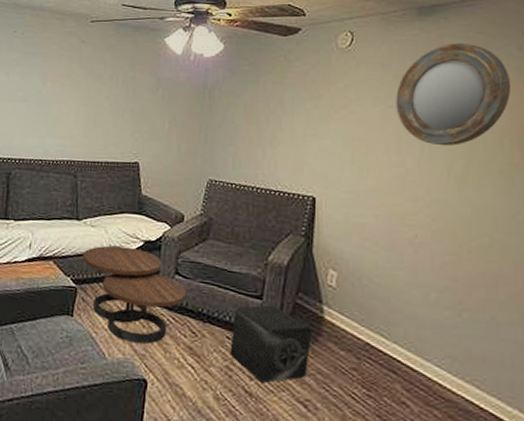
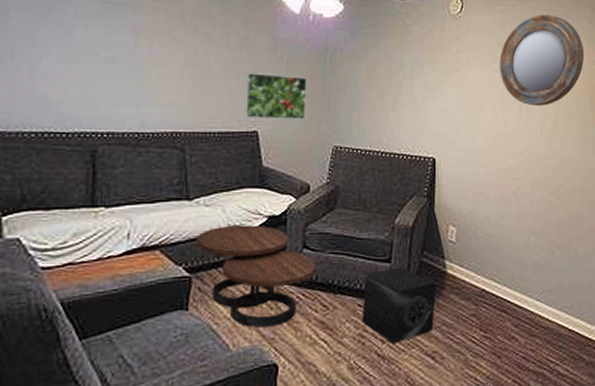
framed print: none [128,109,186,153] -> present [244,73,307,120]

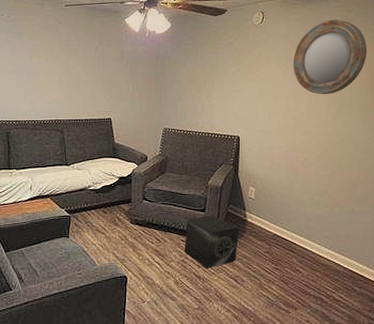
coffee table: present [195,225,317,327] -> none [72,183,152,251]
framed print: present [244,73,307,120] -> none [102,77,145,109]

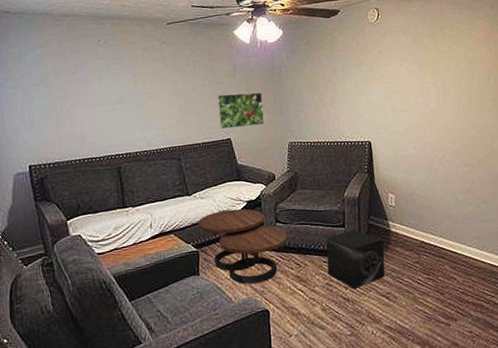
coffee table: none [72,183,152,251] -> present [197,208,288,284]
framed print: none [102,77,145,109] -> present [216,92,264,130]
home mirror: present [293,20,367,95] -> none [415,8,490,88]

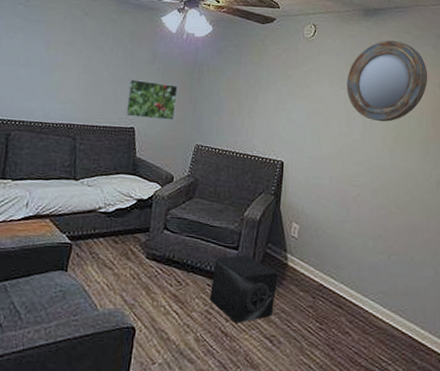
coffee table: present [197,208,288,284] -> none [78,203,174,294]
home mirror: none [415,8,490,88] -> present [346,40,427,122]

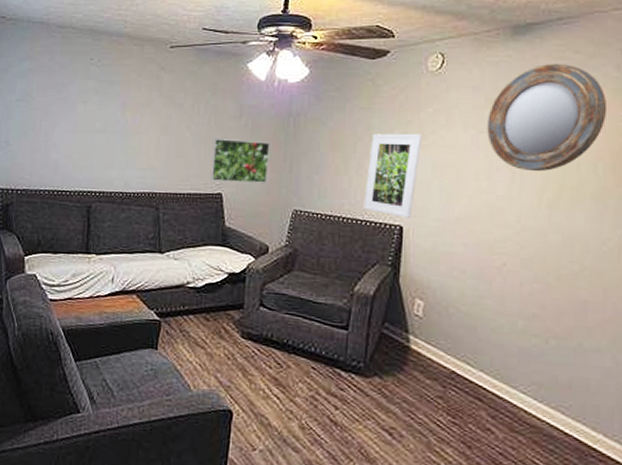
speaker: present [209,254,278,323] -> none [315,335,398,412]
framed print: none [253,84,299,155] -> present [363,133,423,218]

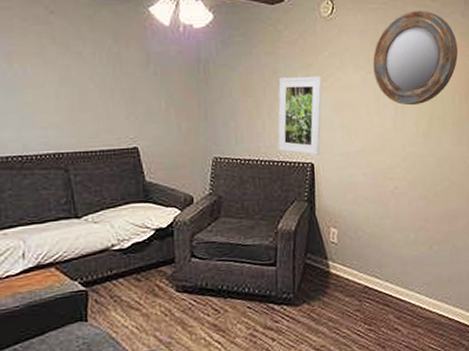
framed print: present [210,139,270,183] -> none [121,89,184,135]

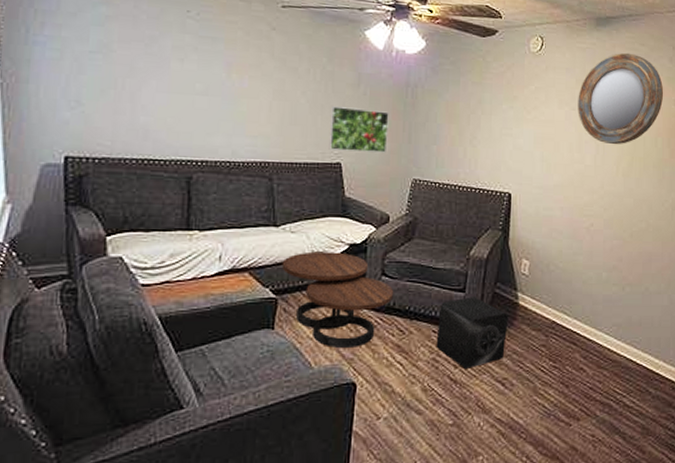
coffee table: none [88,238,206,334] -> present [281,251,394,348]
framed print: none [121,89,184,135] -> present [328,106,389,153]
speaker: none [252,269,322,341] -> present [436,297,509,369]
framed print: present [277,76,323,155] -> none [477,107,526,186]

